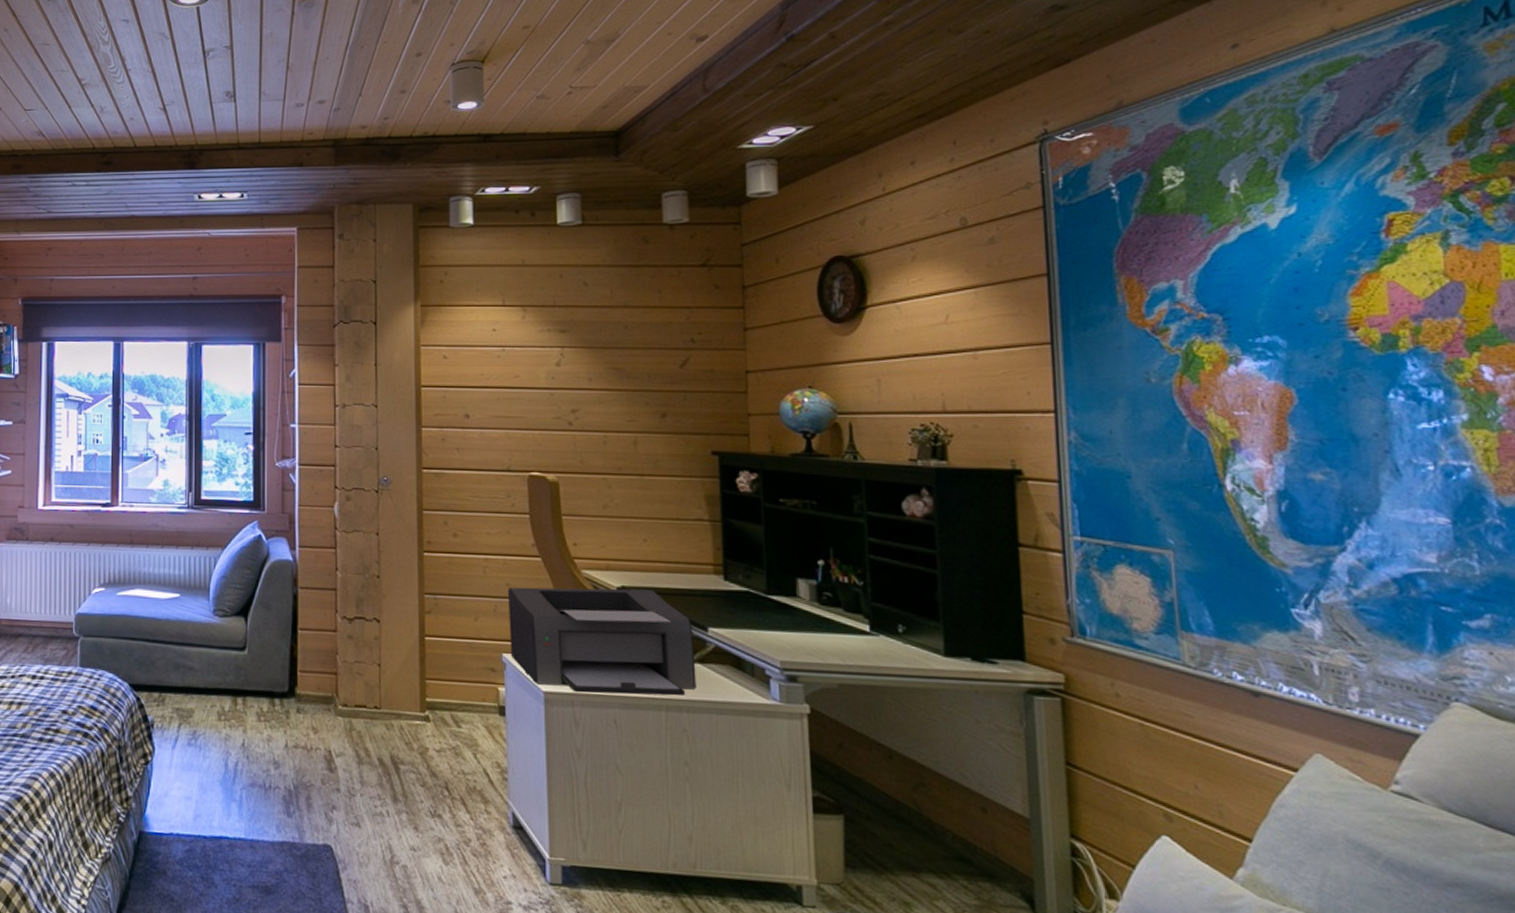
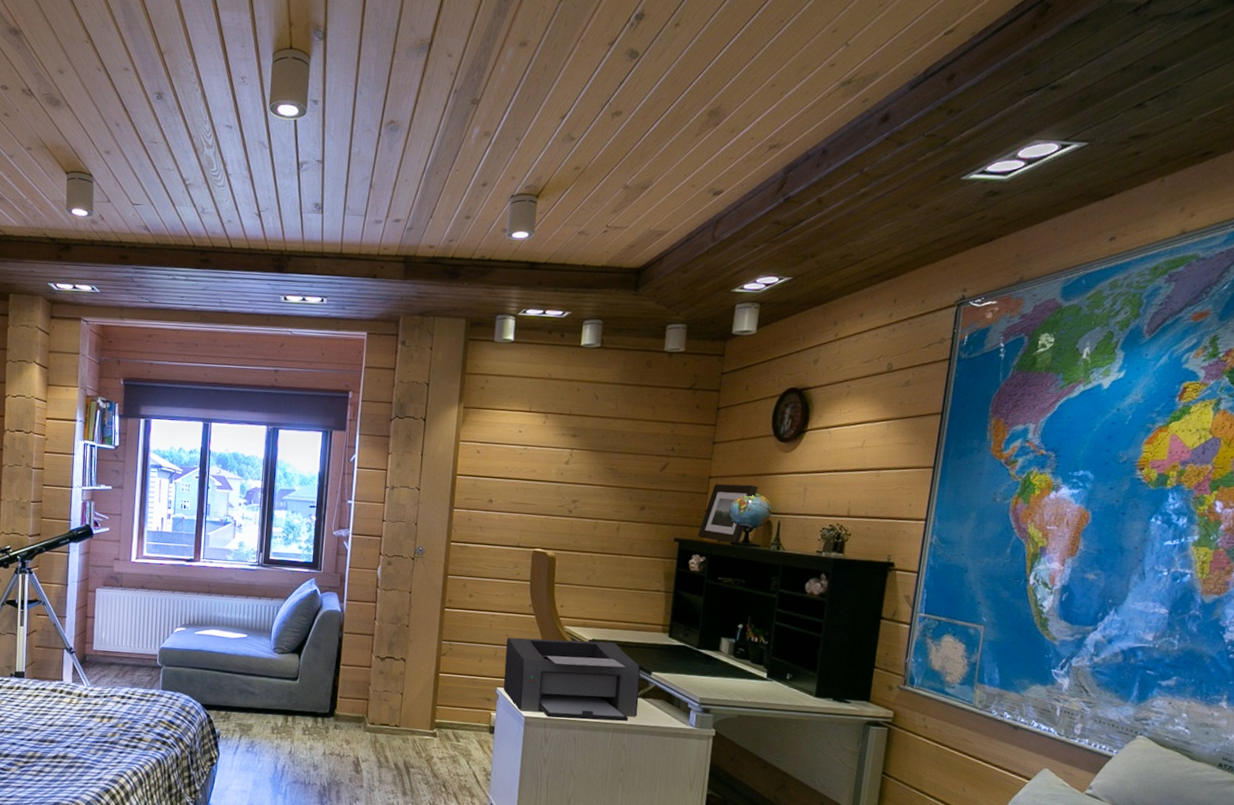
picture frame: none [741,378,814,455] -> present [697,483,759,544]

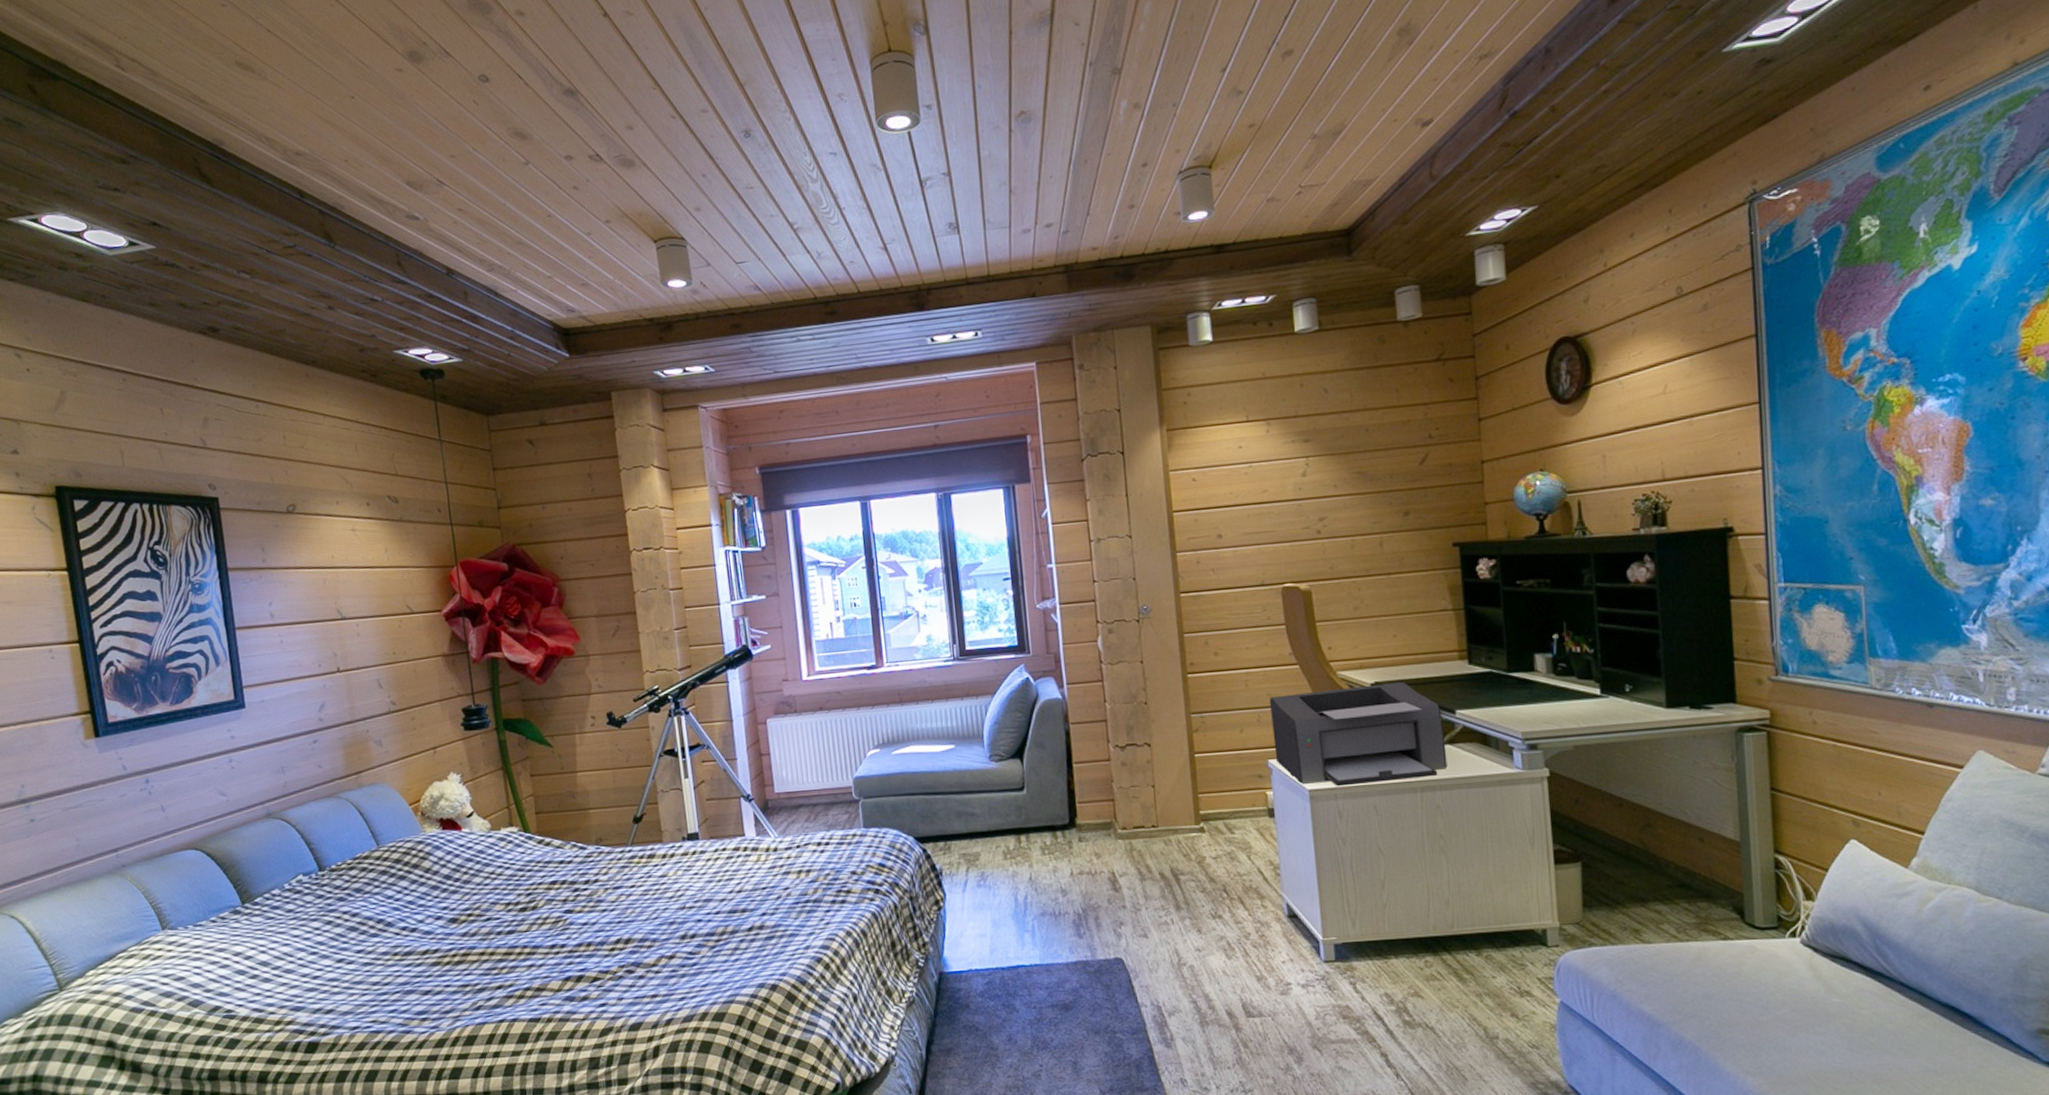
picture frame: present [697,483,759,544] -> none [1480,462,1545,538]

